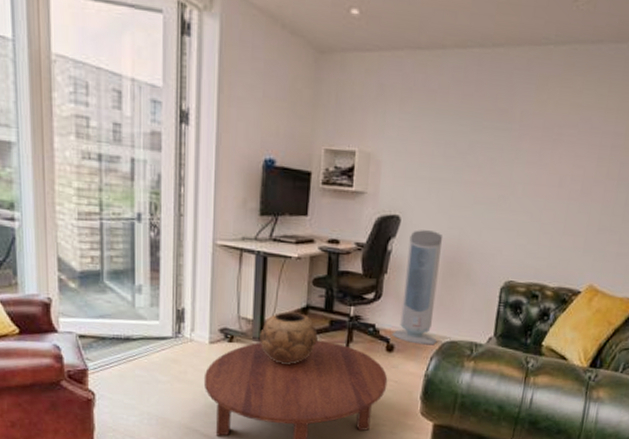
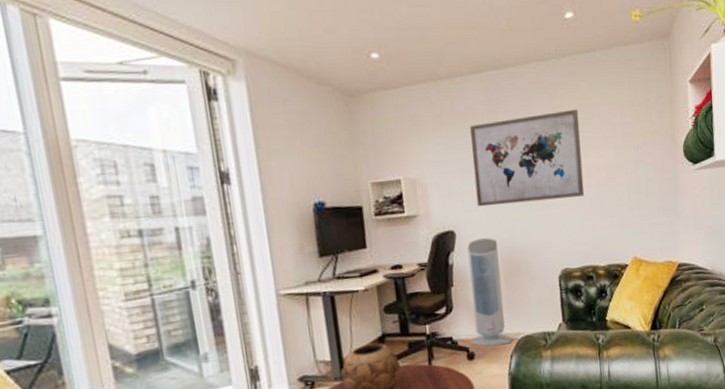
wall art: none [430,105,566,207] -> present [470,109,585,207]

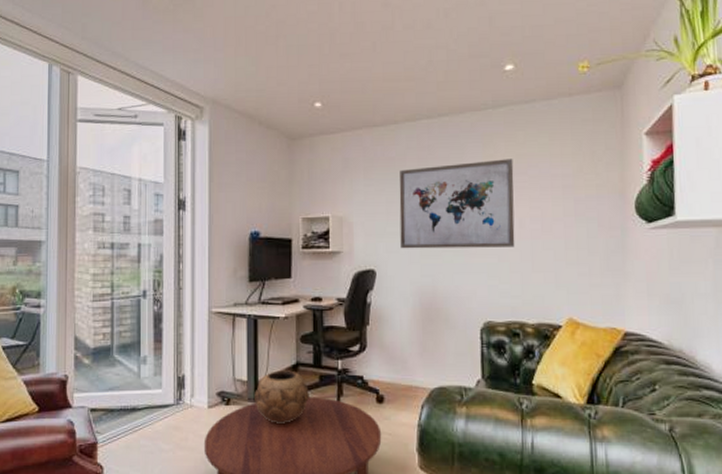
air purifier: present [467,238,514,347] -> none [380,280,427,393]

